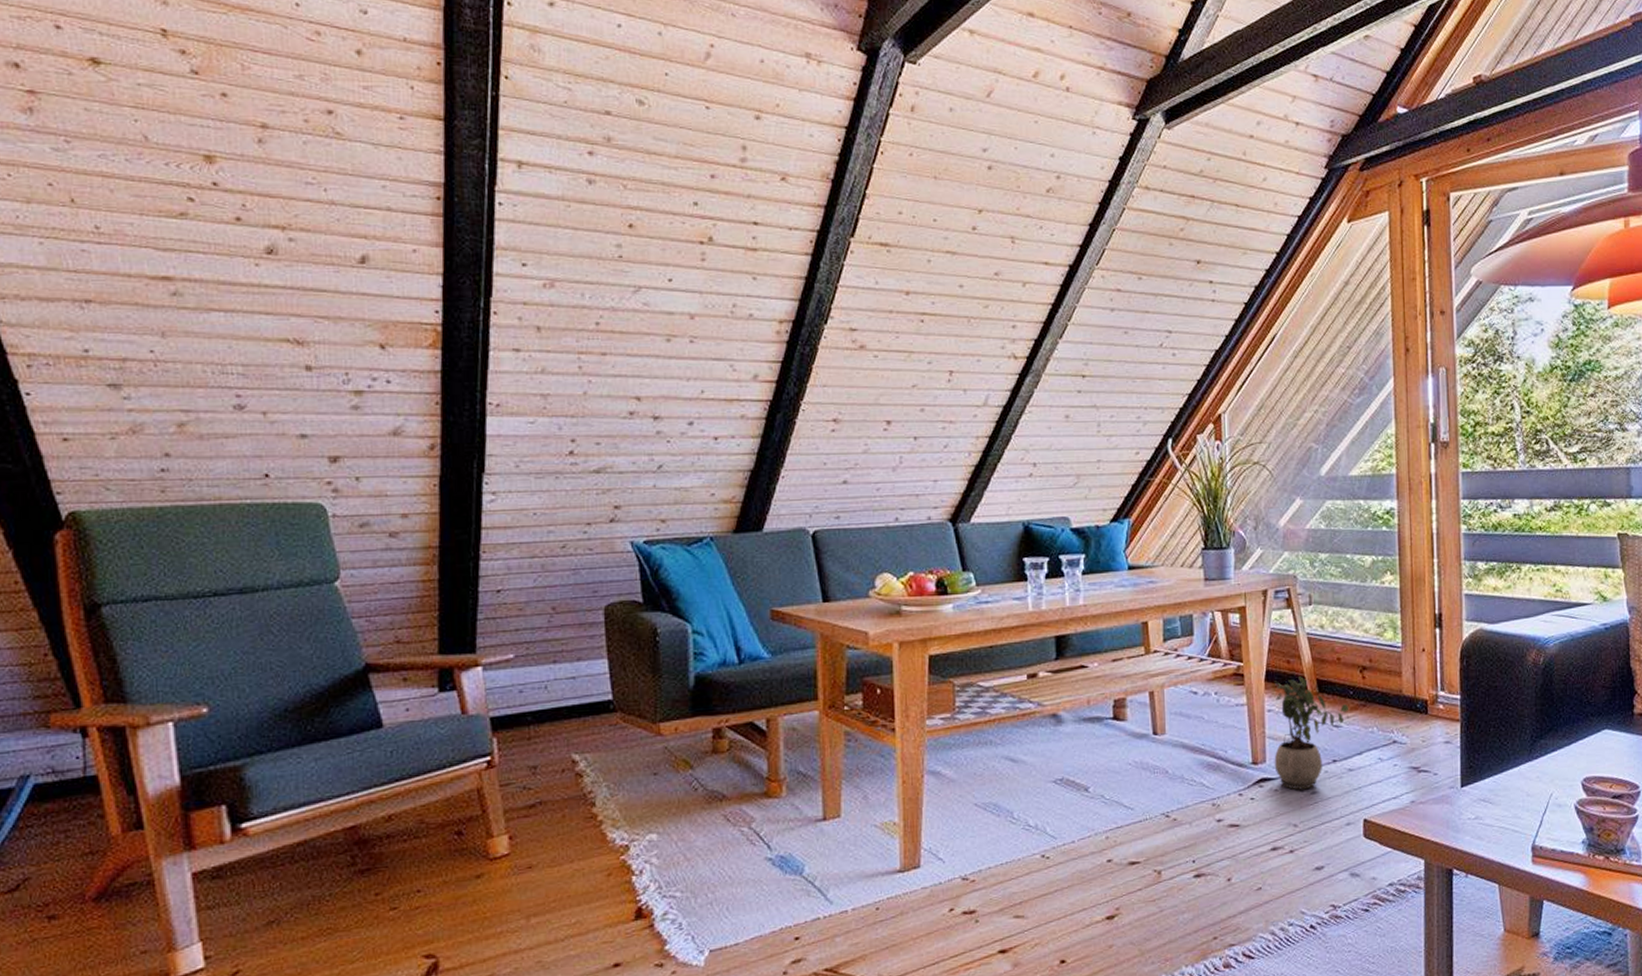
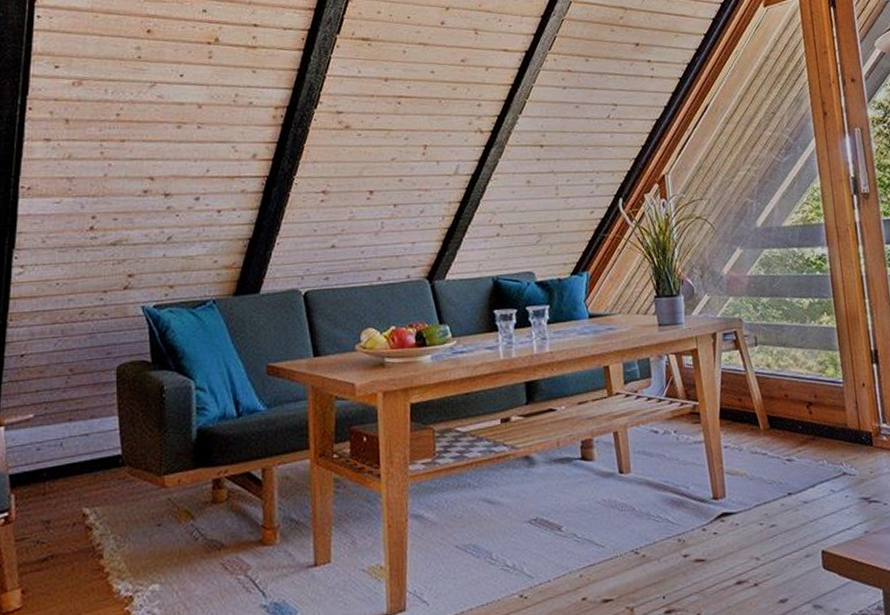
potted plant: present [1274,676,1350,790] -> none [728,413,800,524]

